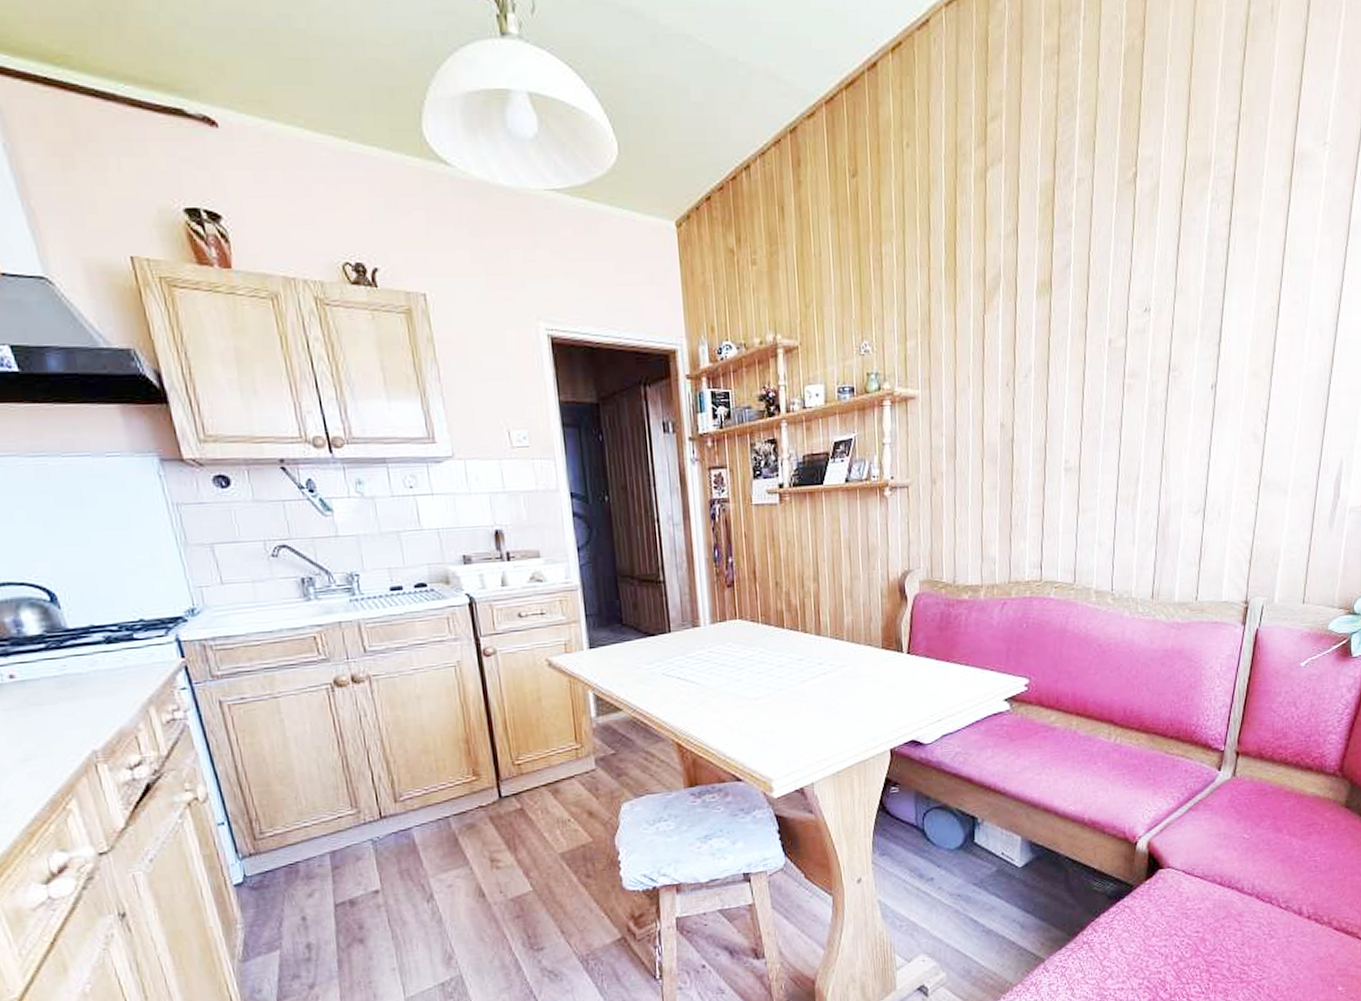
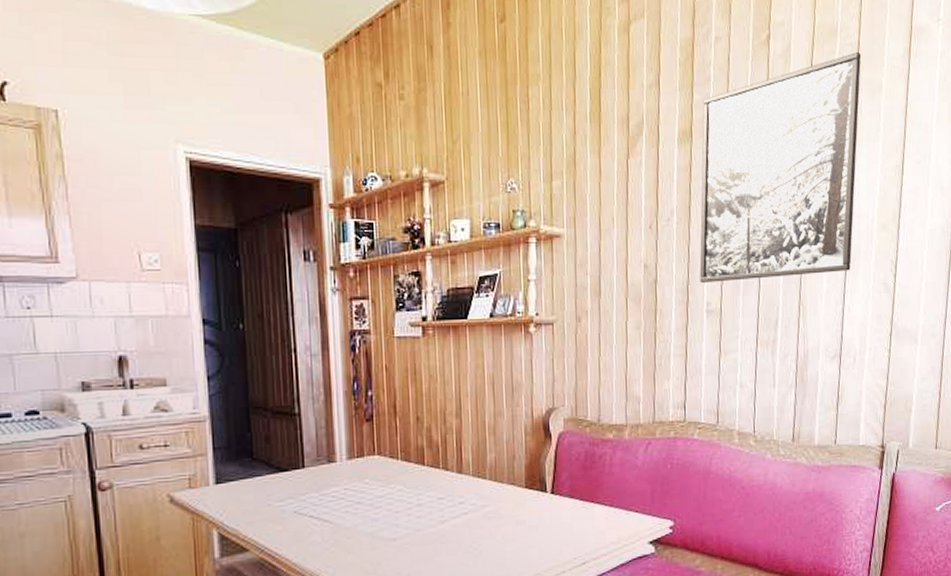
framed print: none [1058,186,1237,440] -> present [699,52,862,283]

